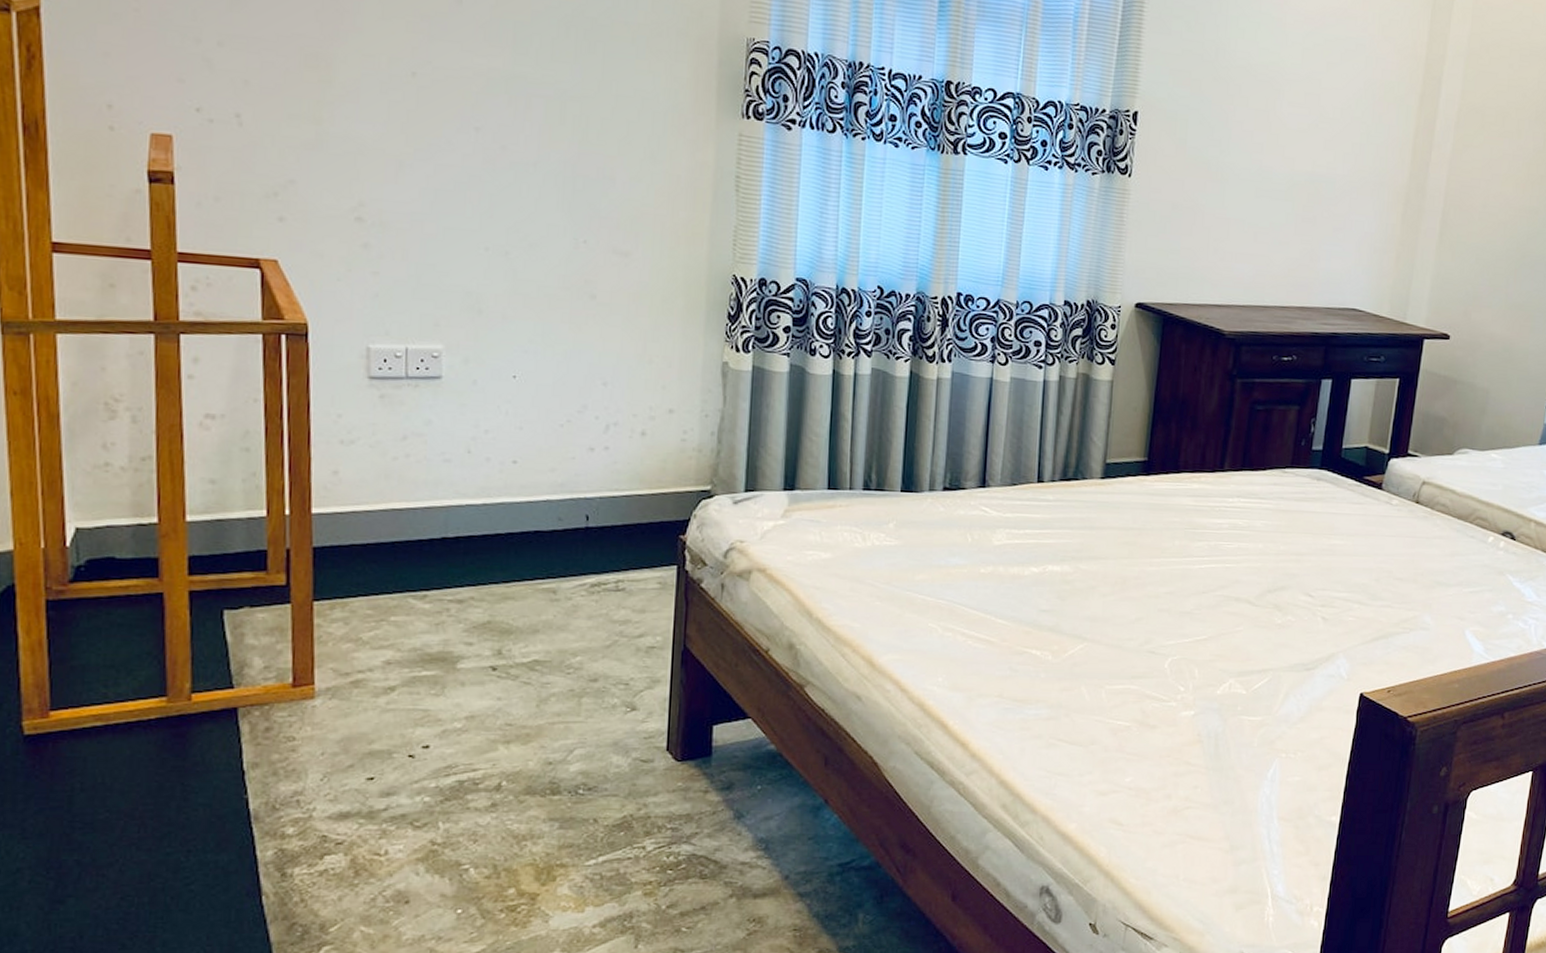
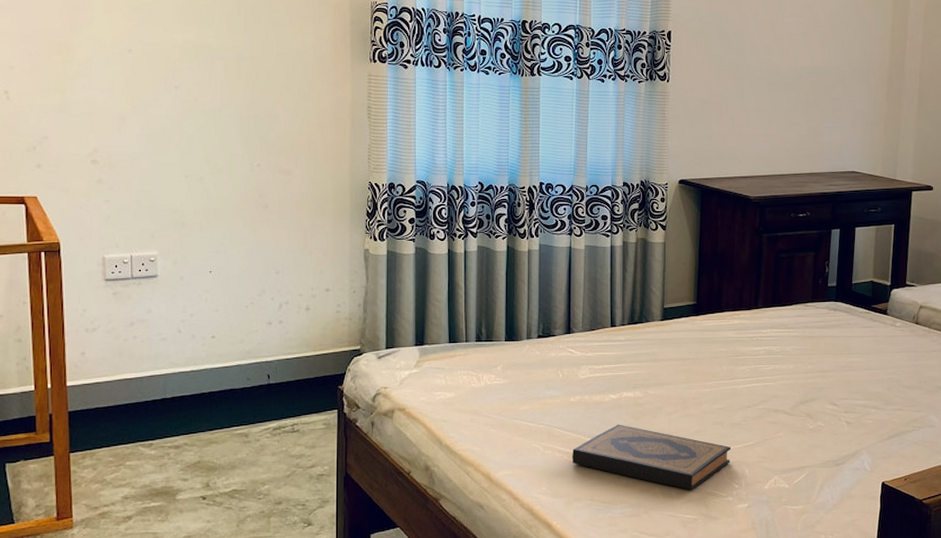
hardback book: none [978,604,1179,691] -> present [572,424,731,490]

